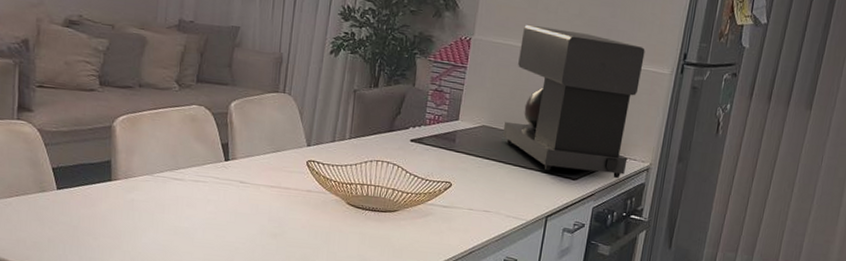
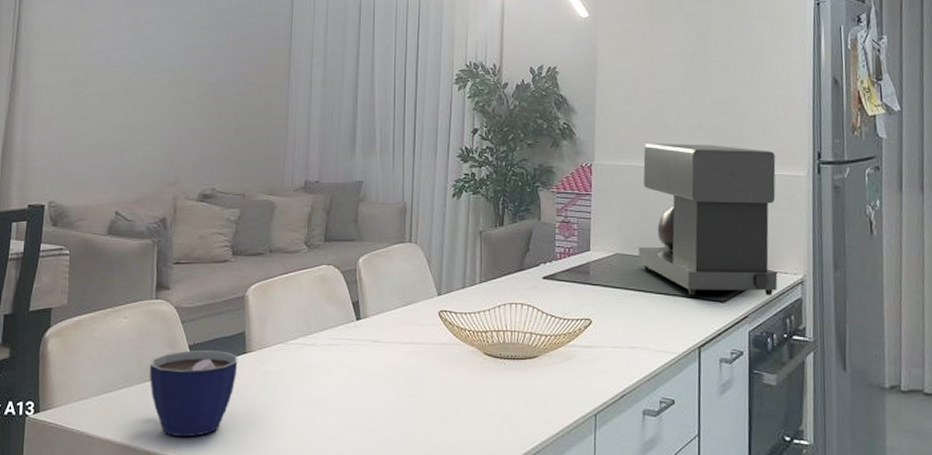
cup: none [10,172,103,253] -> present [149,350,238,438]

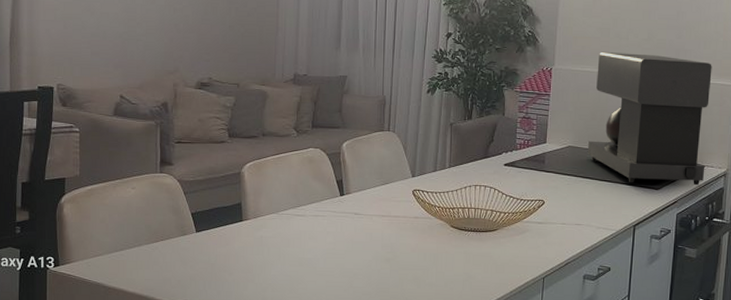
cup: present [149,350,238,438] -> none [156,217,236,289]

